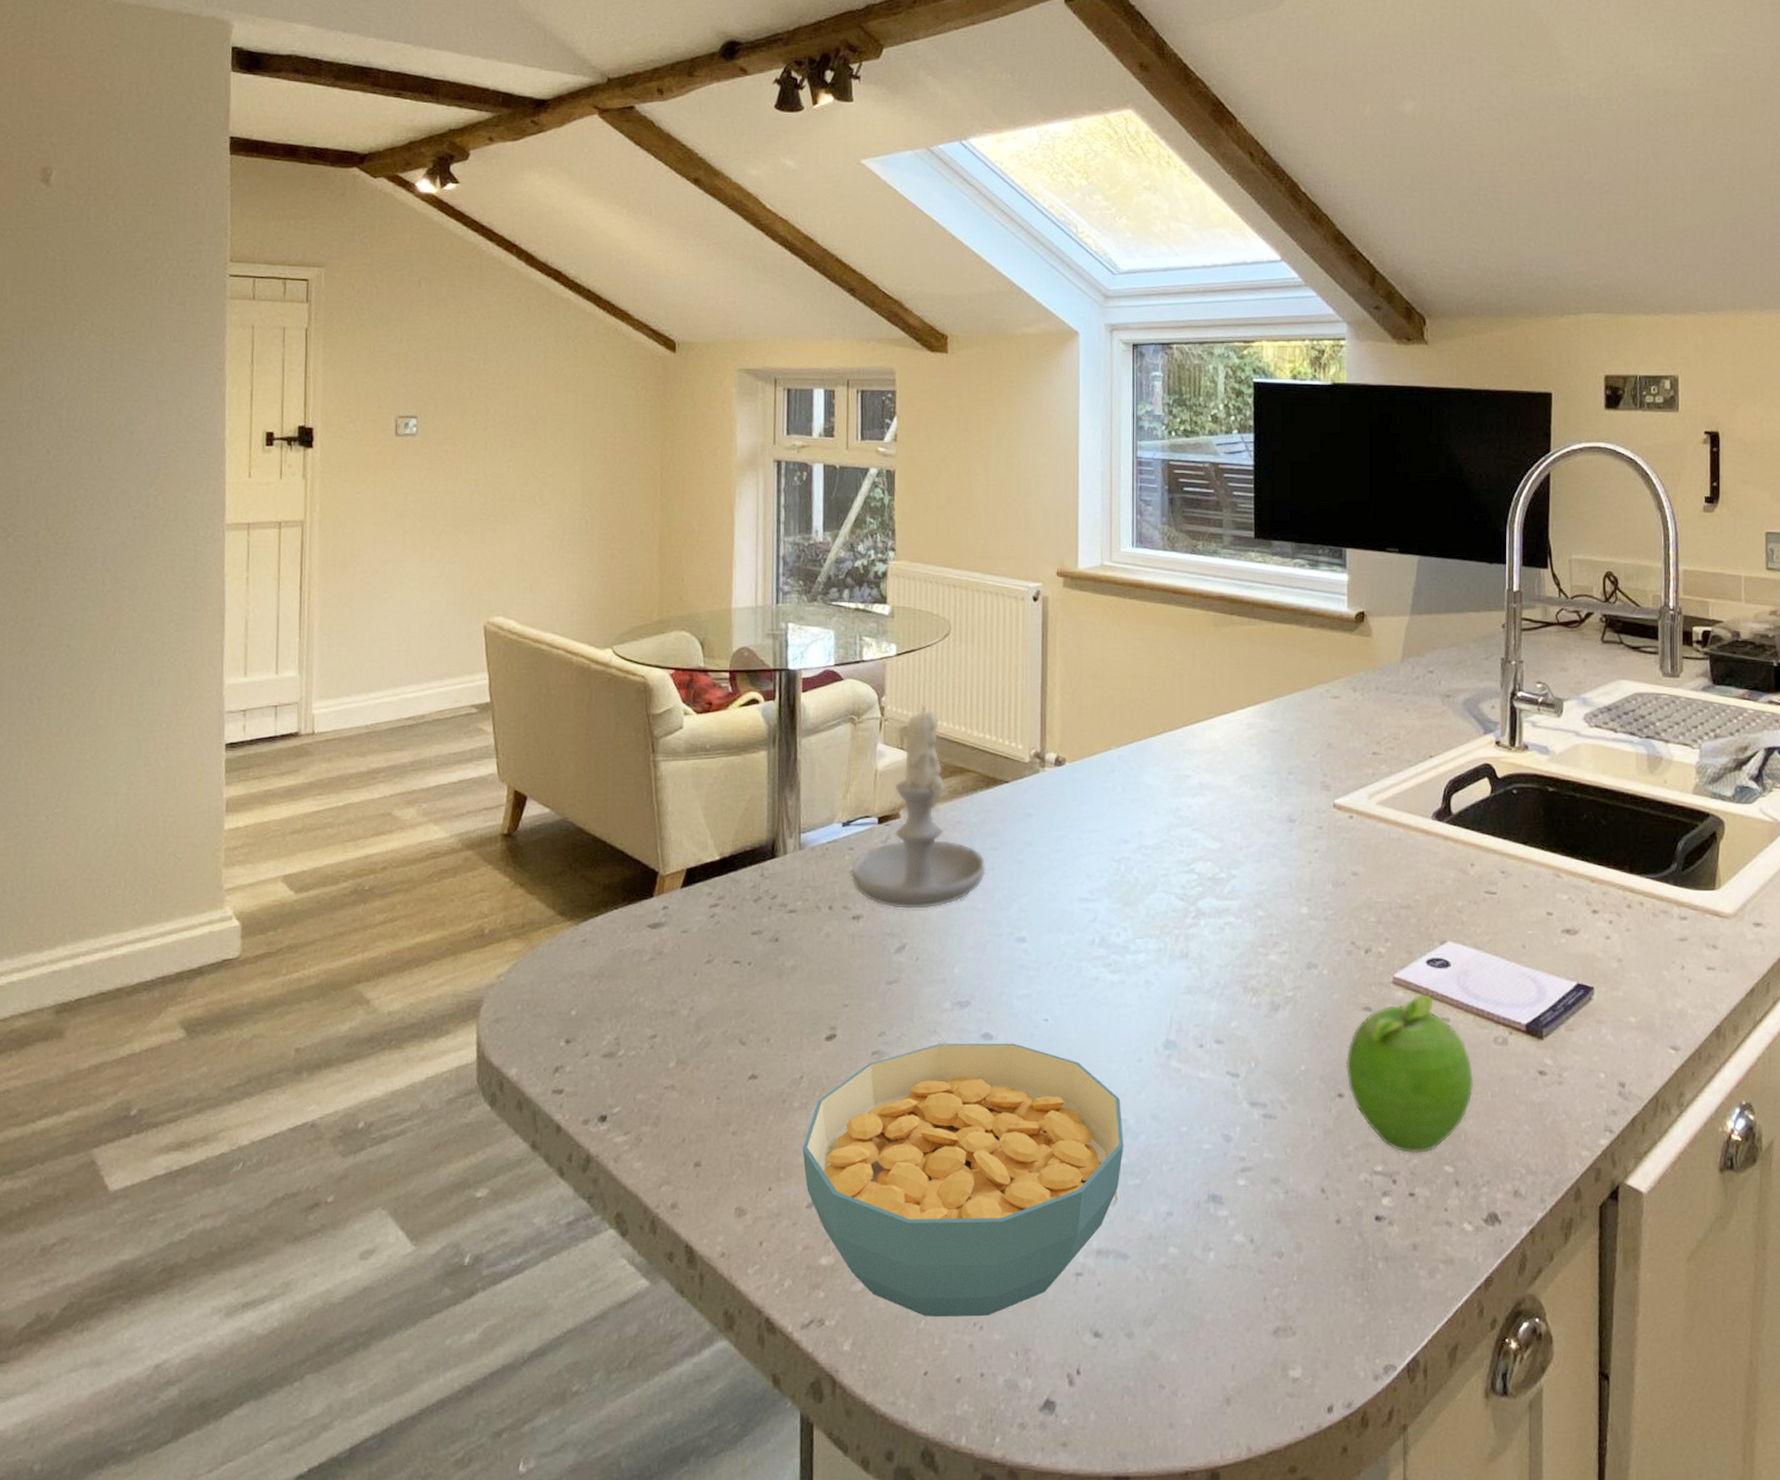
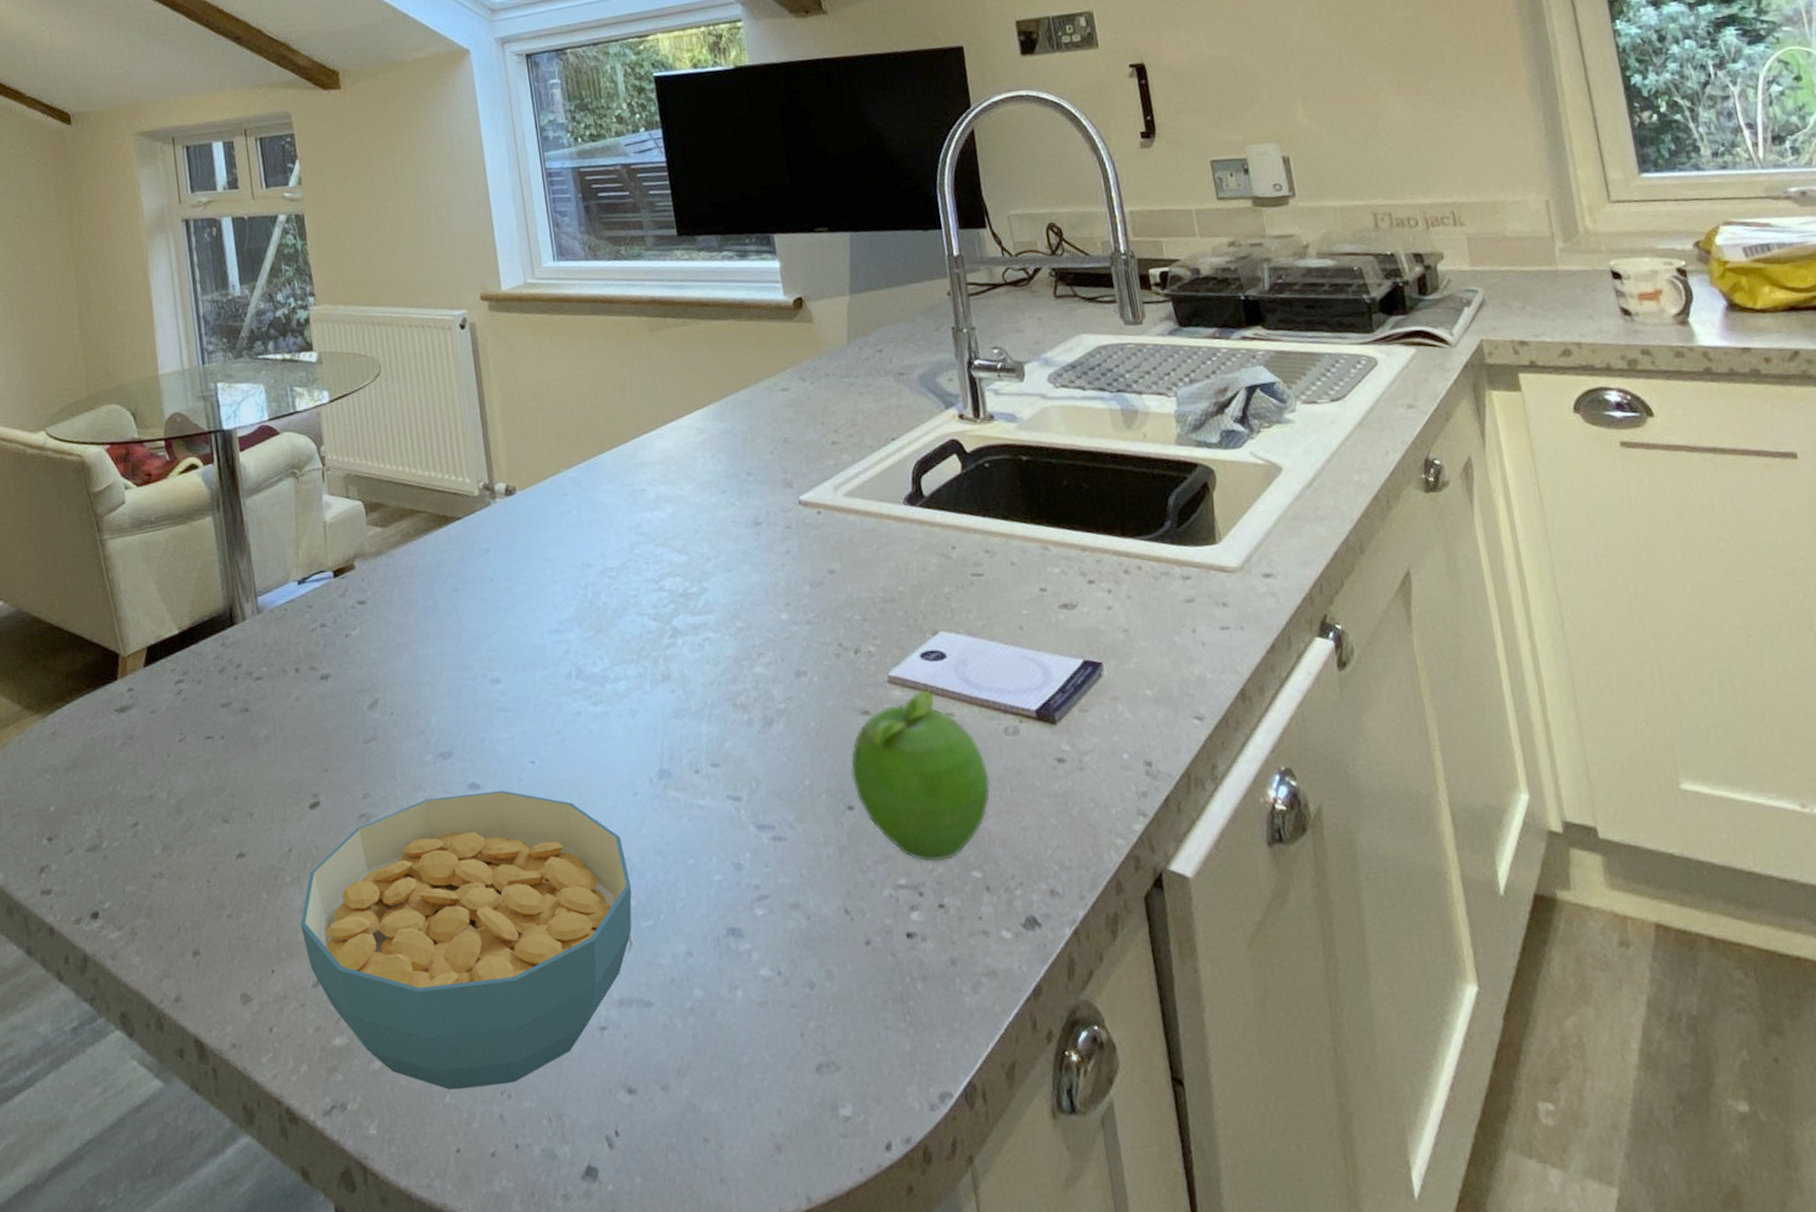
candle: present [849,704,986,909] -> none [312,448,451,663]

